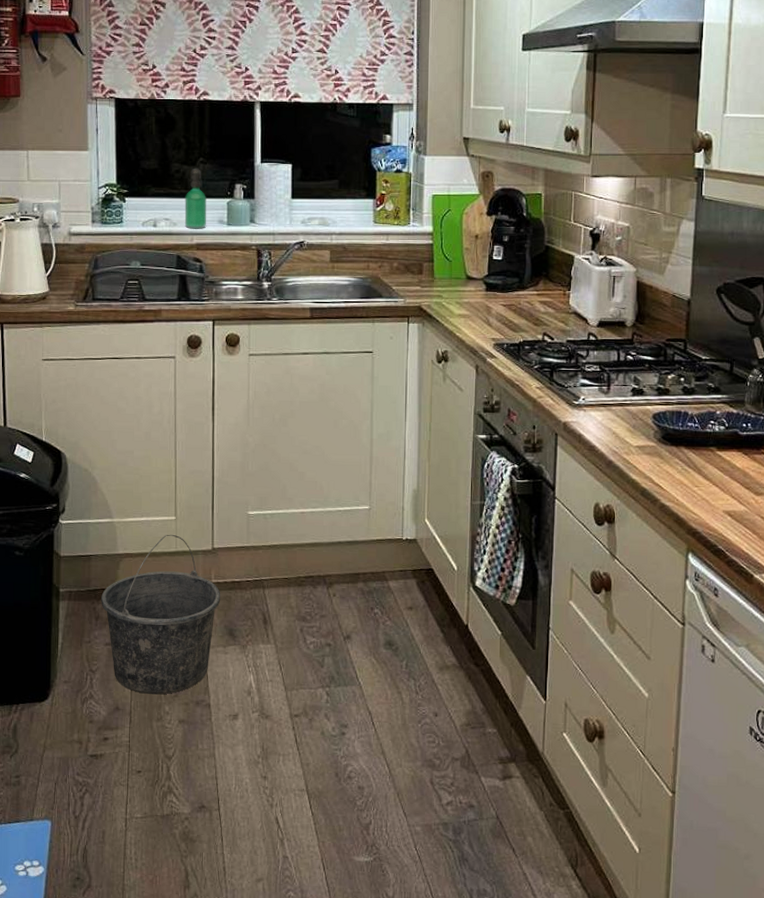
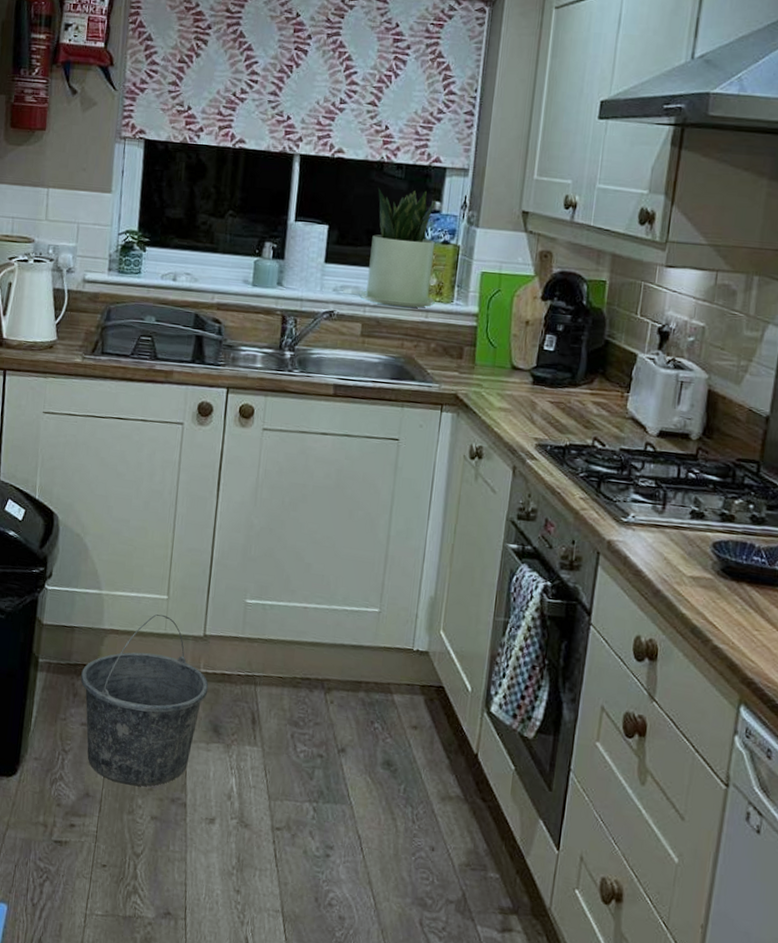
soap dispenser: present [184,168,207,229] -> none [206,220,233,288]
planter: none [325,126,395,233] -> present [359,186,436,308]

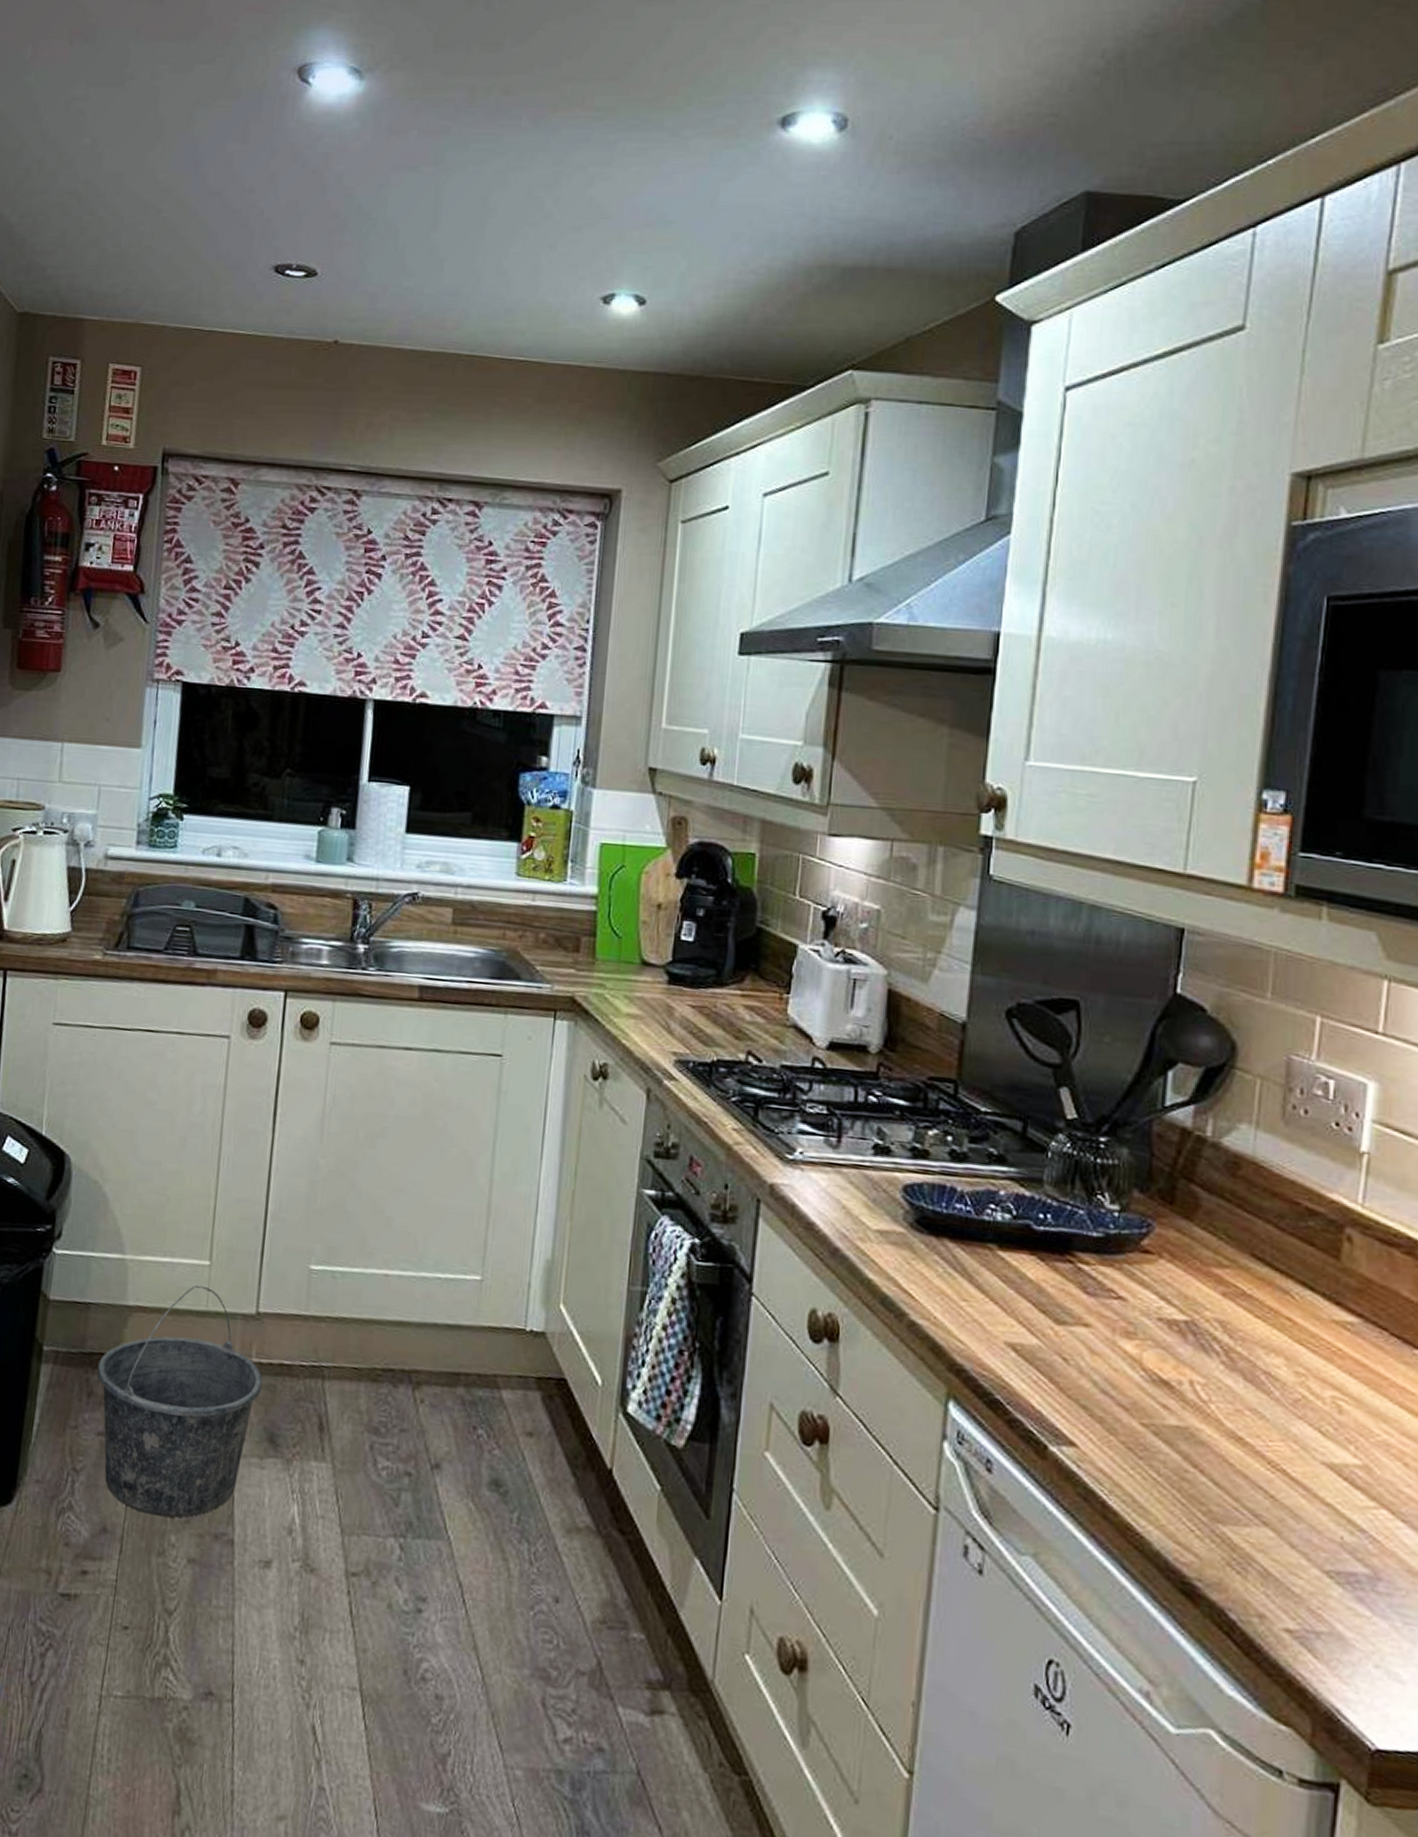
planter: present [359,186,436,308] -> none [449,738,545,889]

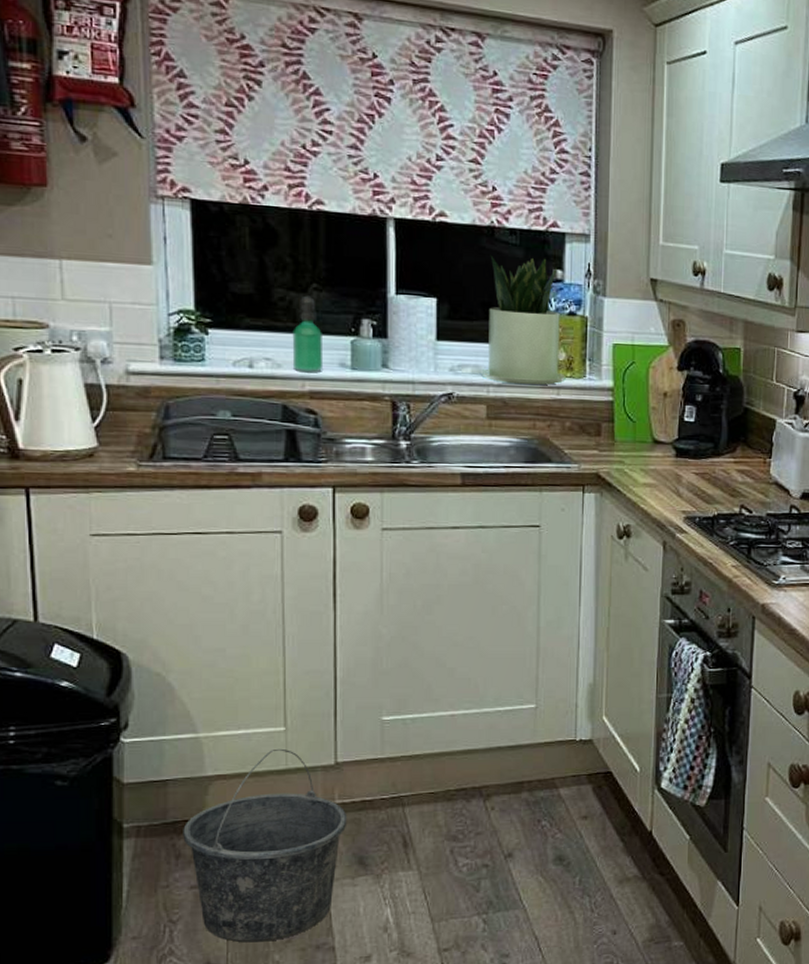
soap dispenser: none [258,781,291,865] -> present [292,295,324,373]
planter: none [449,738,545,889] -> present [480,254,567,386]

